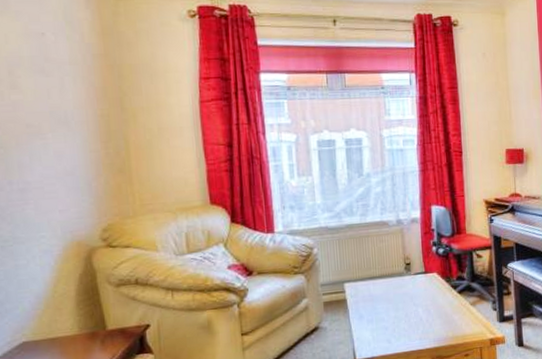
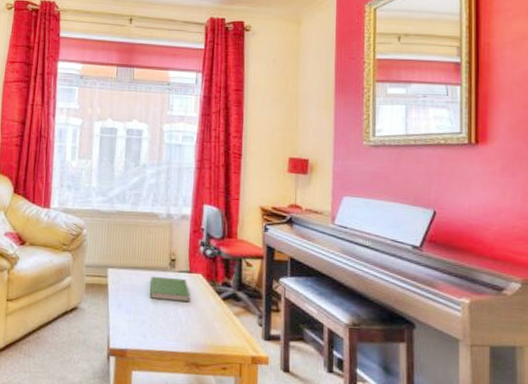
hardcover book: none [387,280,429,305] -> present [149,276,190,303]

